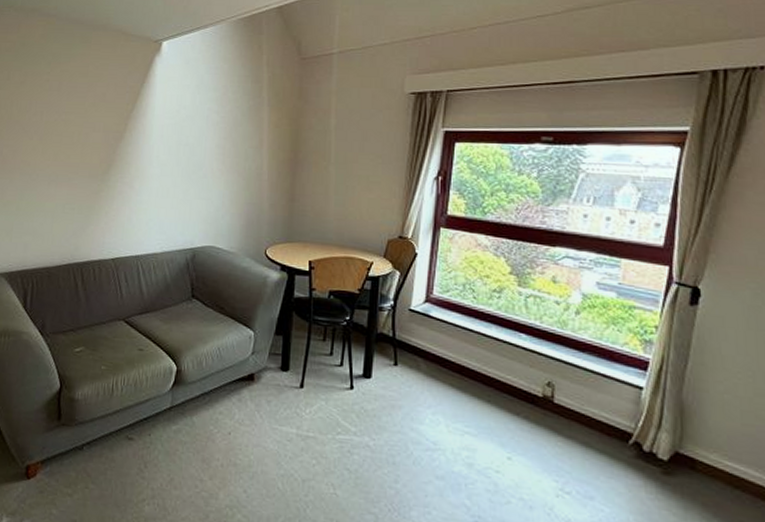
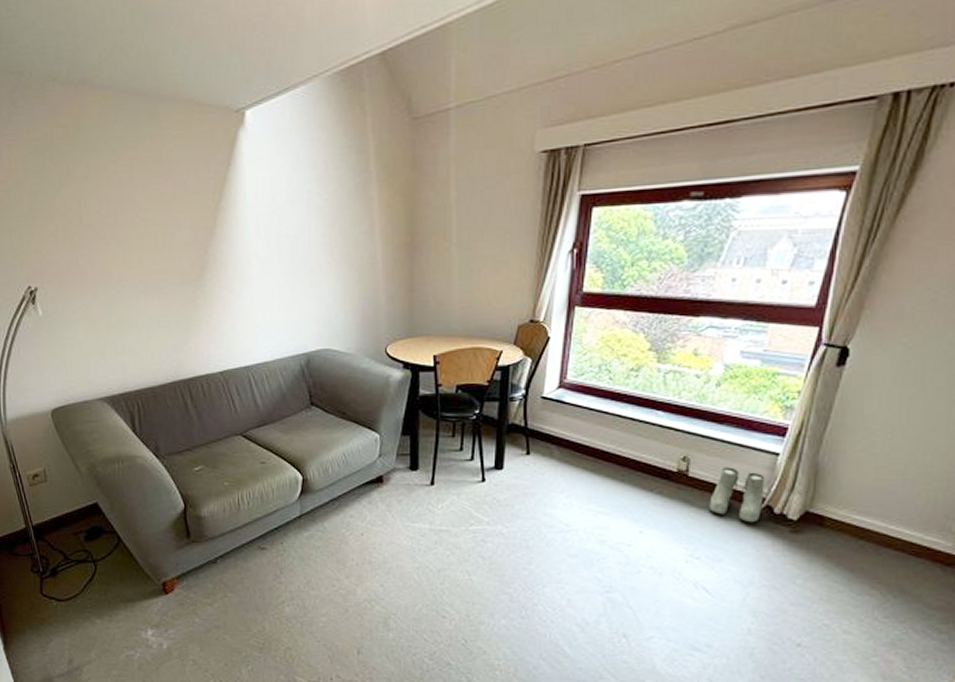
boots: none [576,396,632,460] -> present [709,467,765,523]

